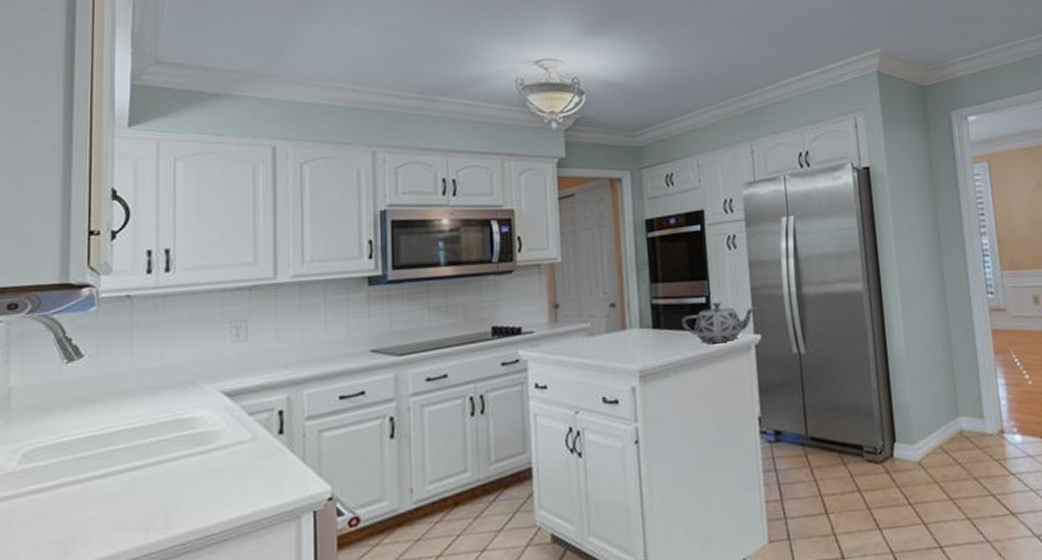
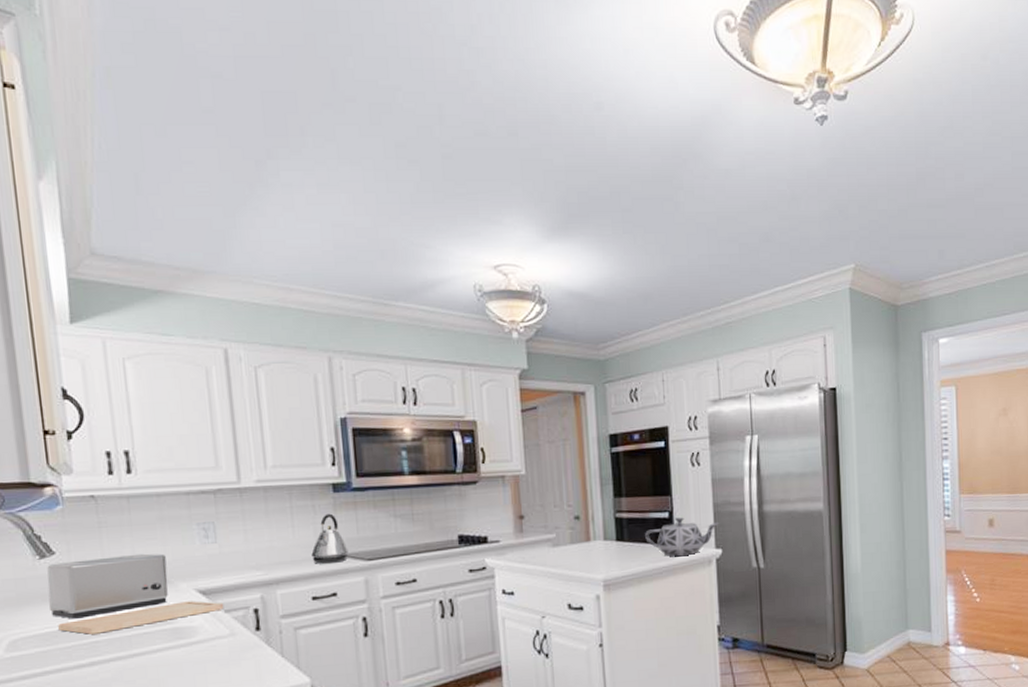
toaster: none [70,354,194,426] -> present [47,553,168,619]
cutting board: none [76,403,249,443] -> present [58,601,224,635]
kettle: none [342,307,380,361] -> present [311,513,349,564]

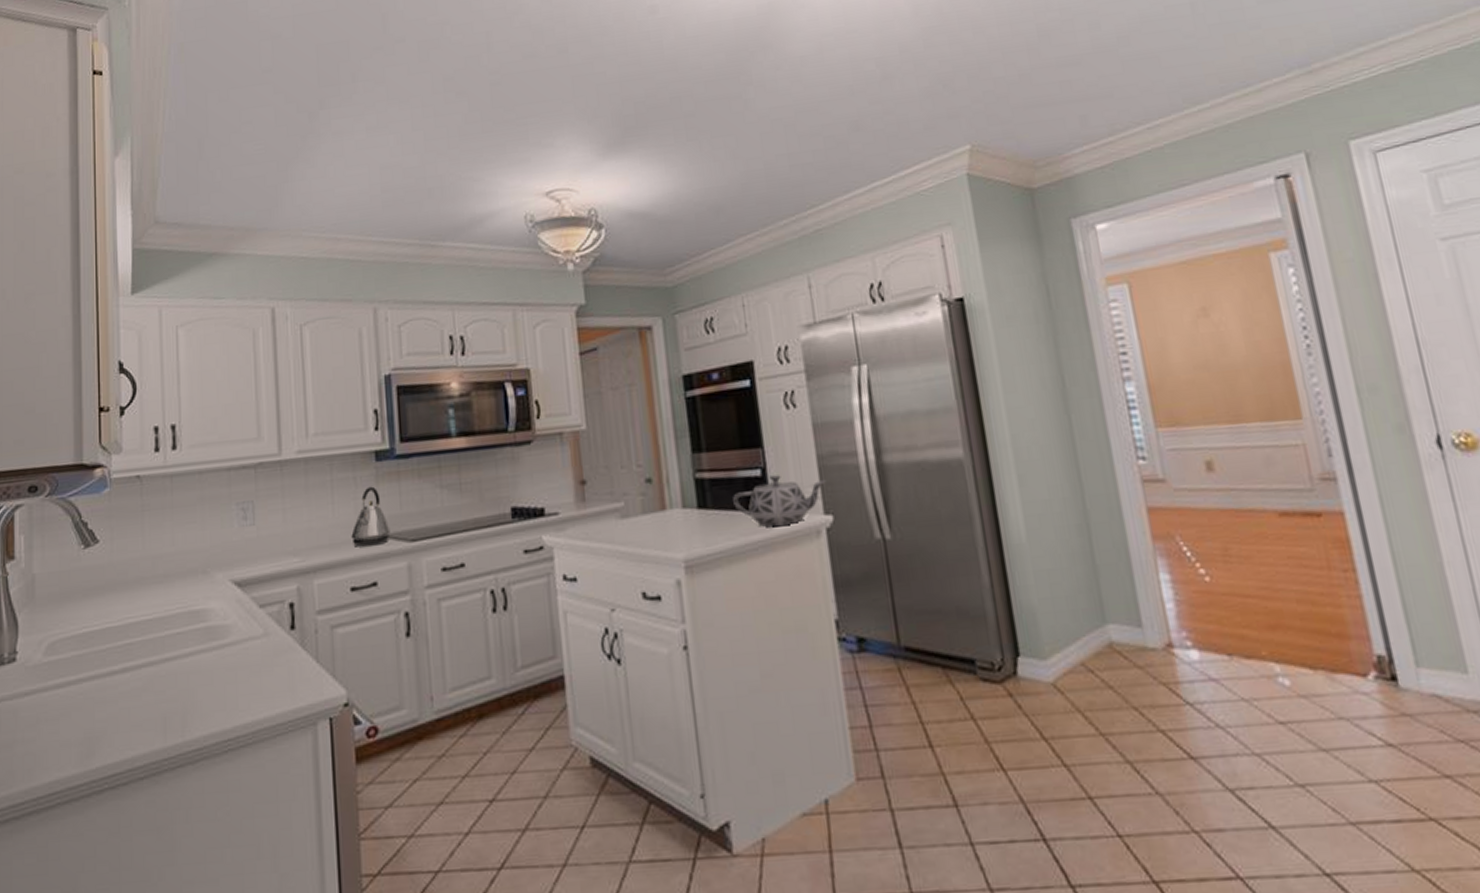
toaster: present [47,553,168,619] -> none [89,539,204,617]
cutting board: present [58,601,224,635] -> none [95,594,259,635]

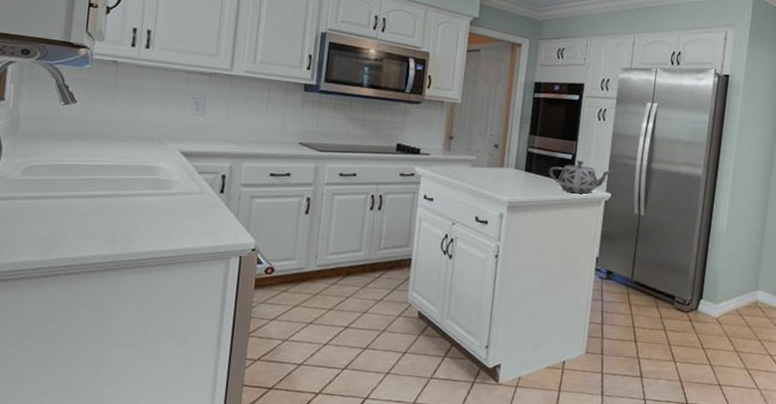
kettle: present [351,486,391,547] -> none [276,107,307,149]

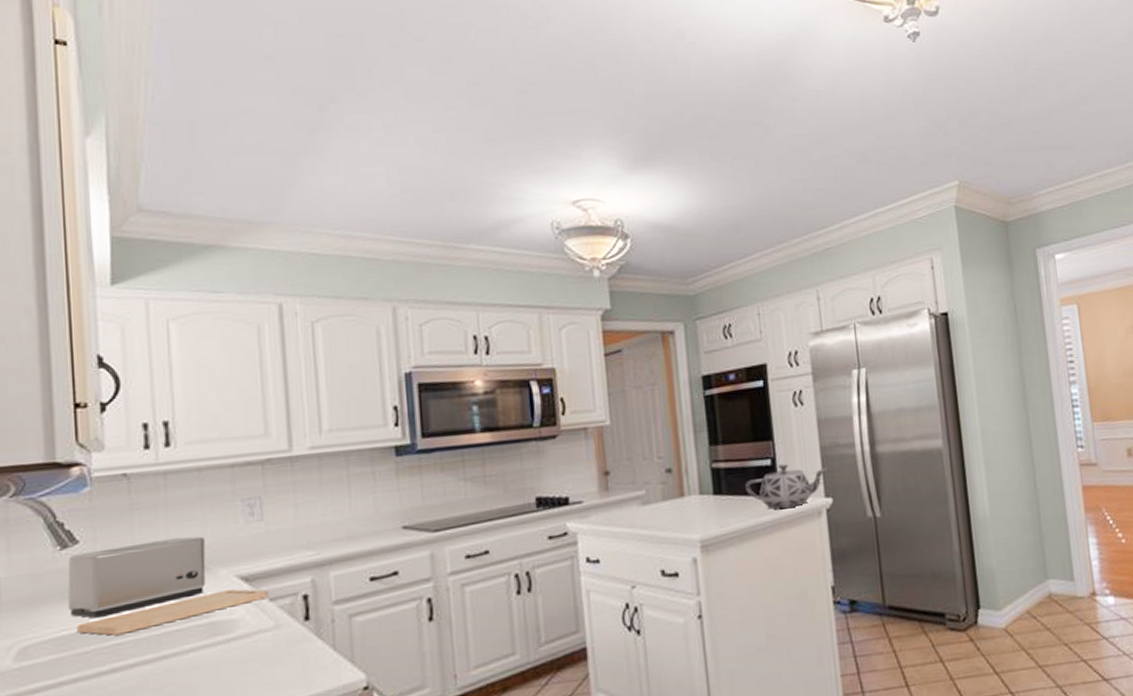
toaster: none [63,109,162,158] -> present [68,536,206,618]
cutting board: none [66,158,199,173] -> present [77,589,269,636]

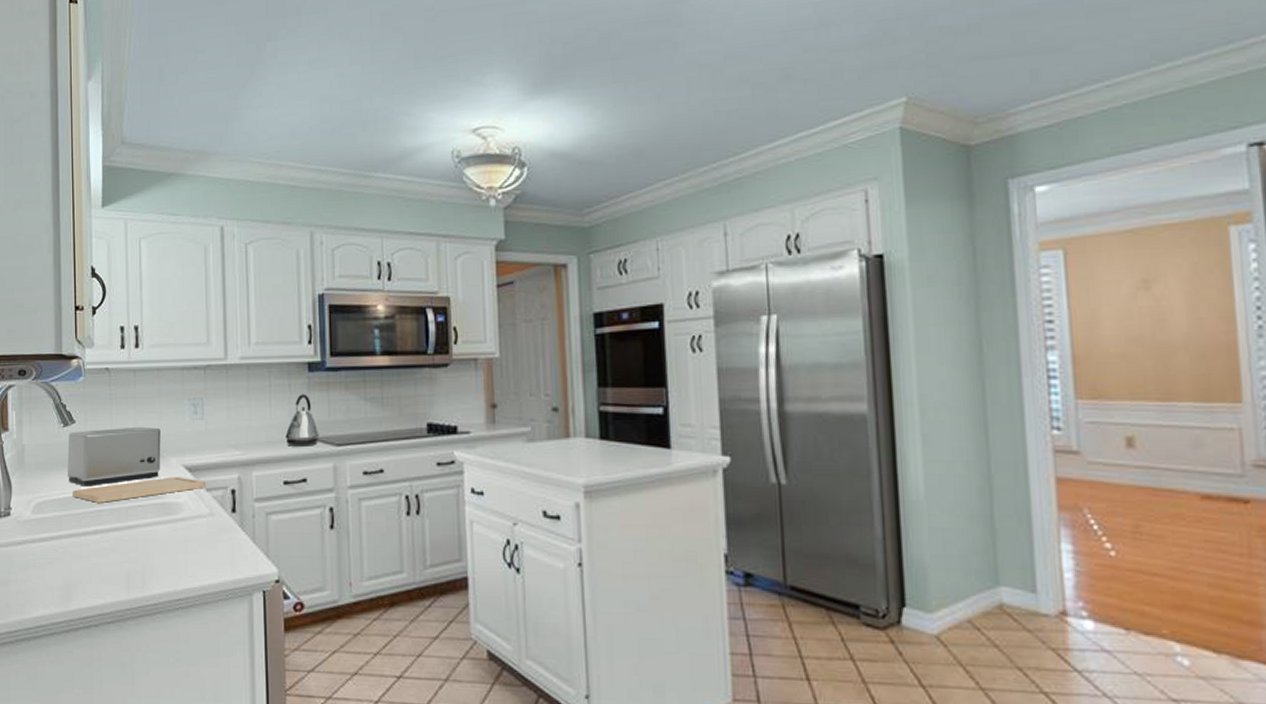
kettle: none [370,480,412,539] -> present [285,394,320,447]
teapot: present [745,464,828,510] -> none [634,414,726,463]

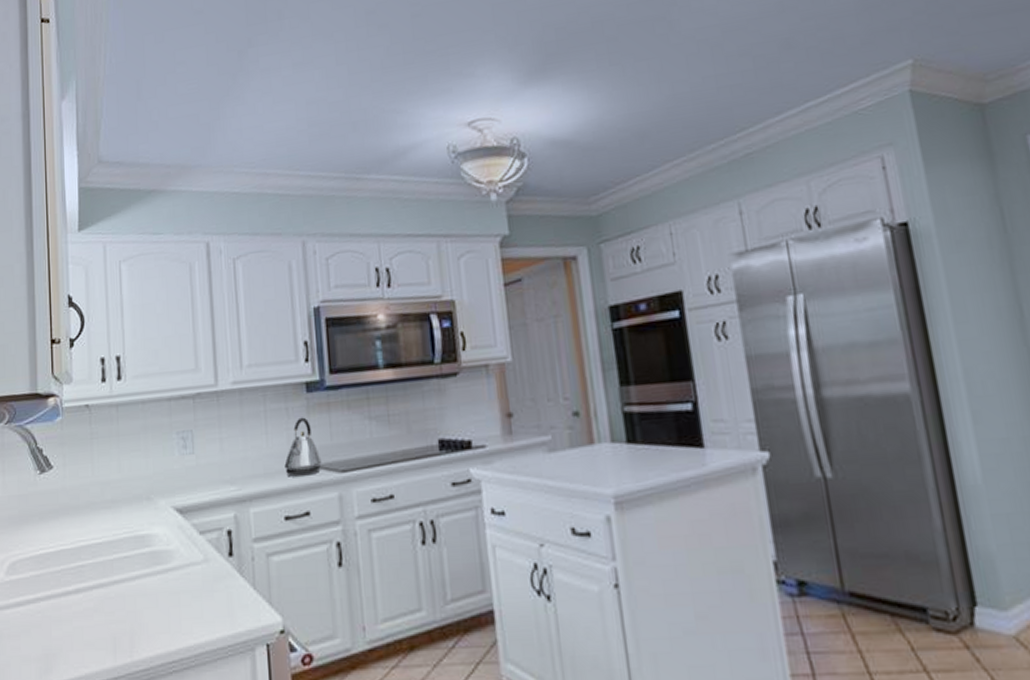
toaster: present [67,426,161,486] -> none [45,466,148,540]
cutting board: present [73,477,206,503] -> none [51,520,199,557]

